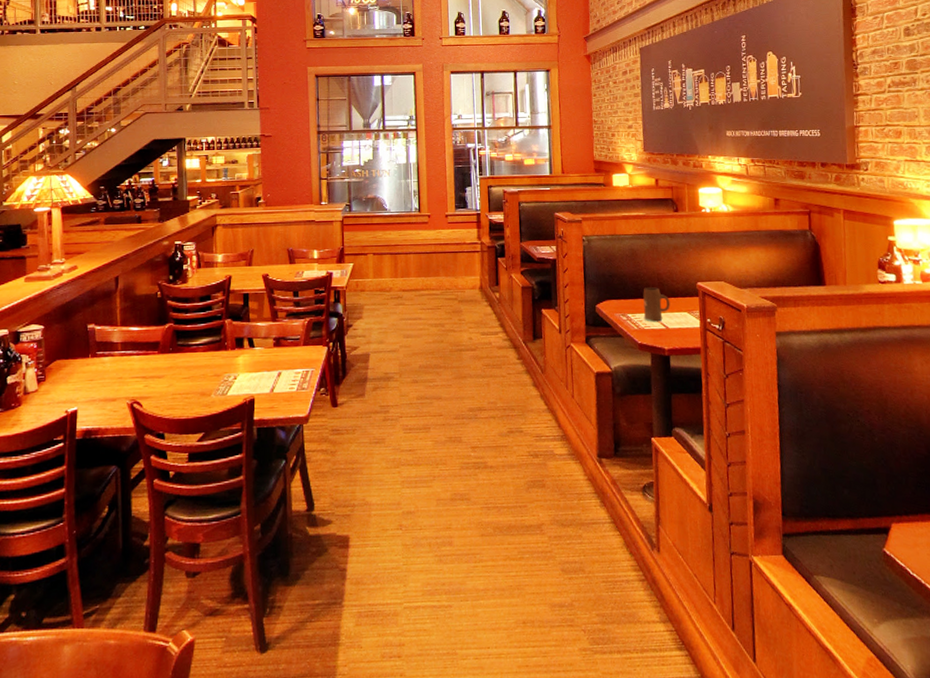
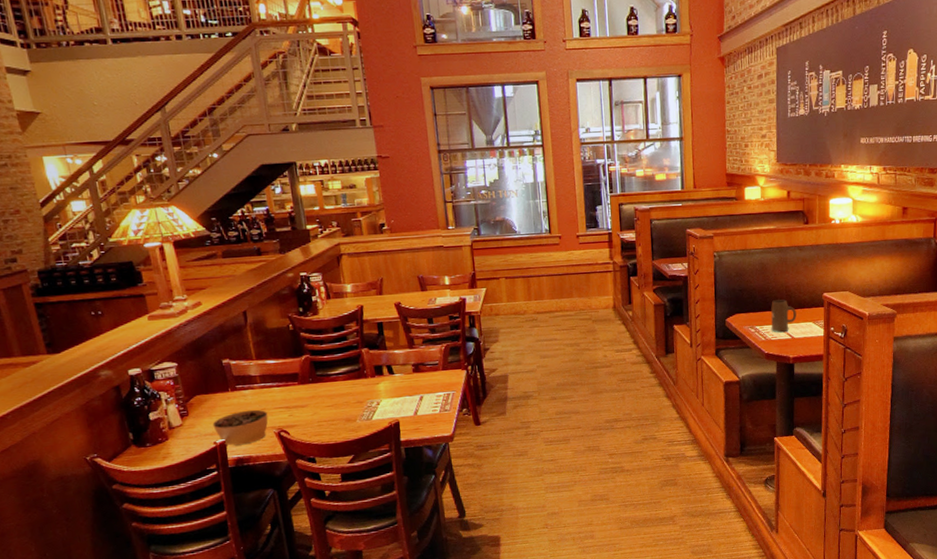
salad: none [67,378,123,416] -> present [212,409,268,446]

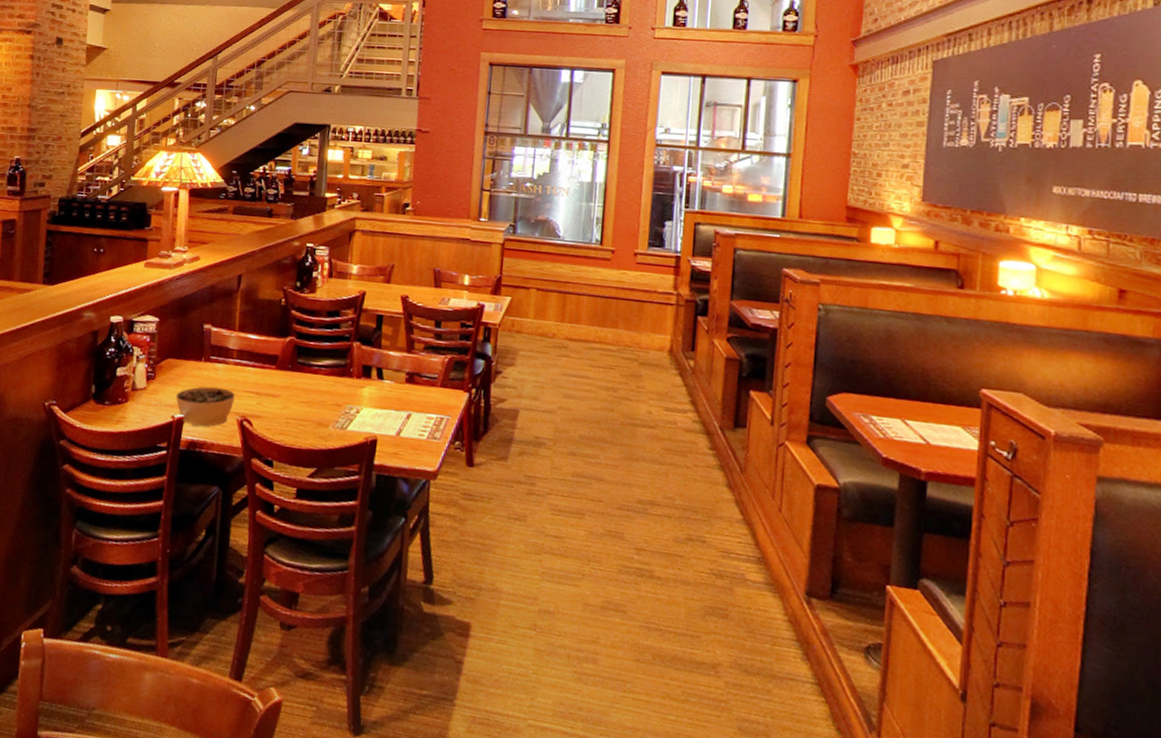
beer mug: present [771,299,797,332] -> none [894,384,937,432]

